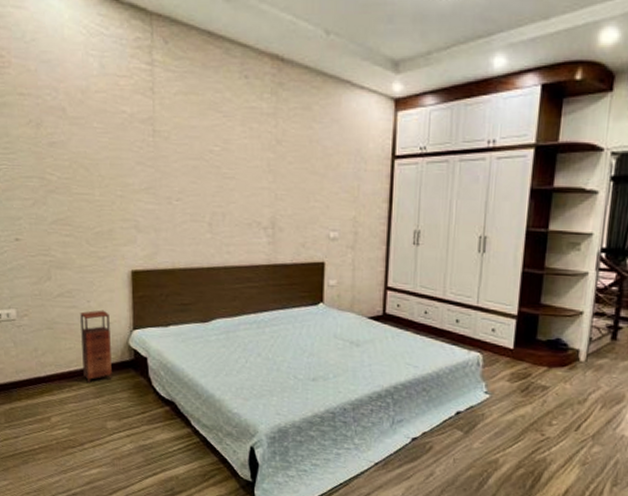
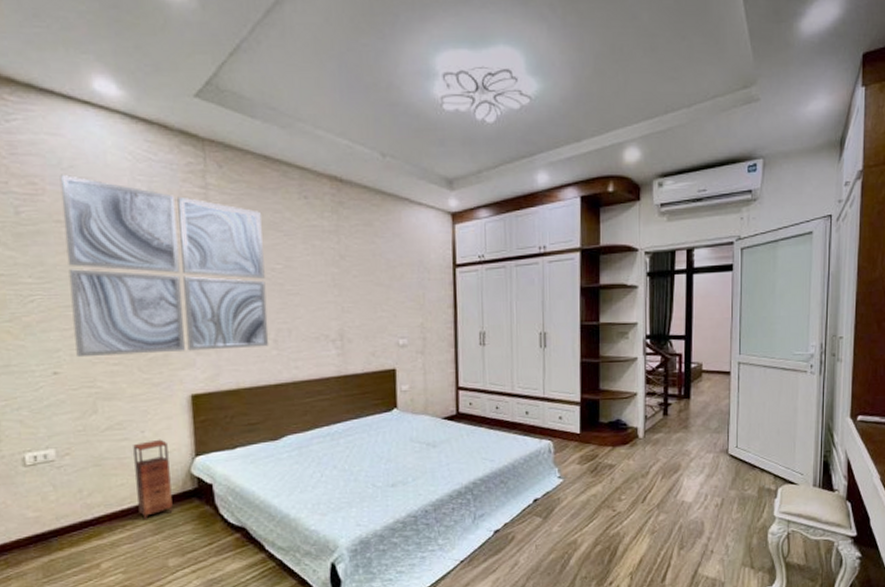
wall art: none [23,47,204,229] -> present [60,174,269,358]

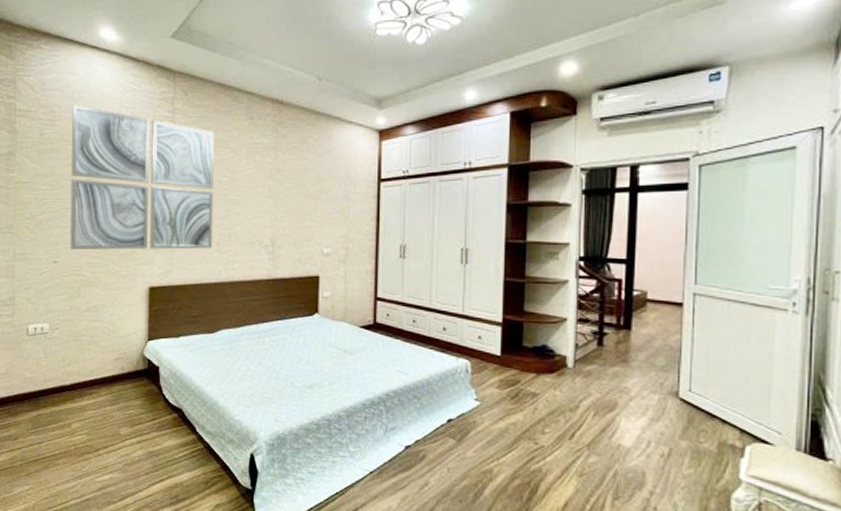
storage cabinet: present [133,439,173,521] -> none [103,323,128,392]

